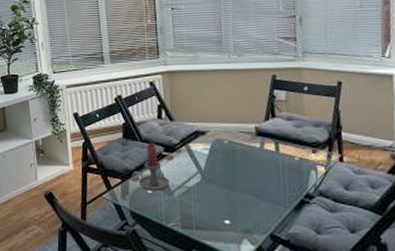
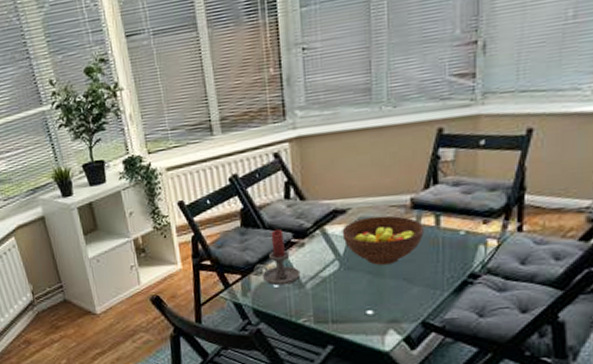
fruit bowl: none [203,139,267,180] -> present [342,215,424,265]

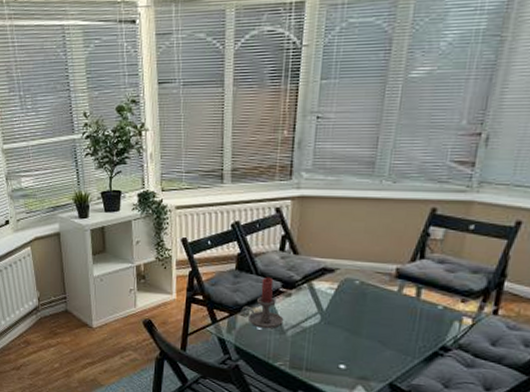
fruit bowl: present [342,215,424,265] -> none [327,279,405,326]

